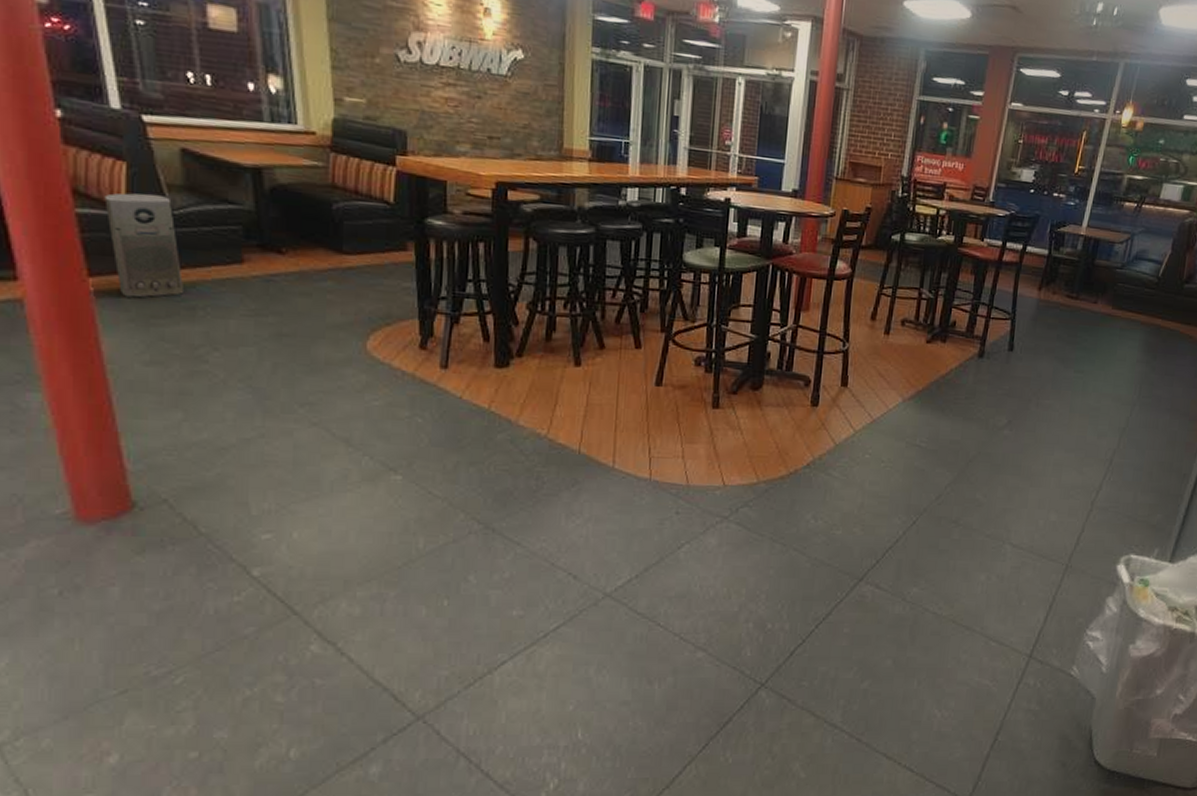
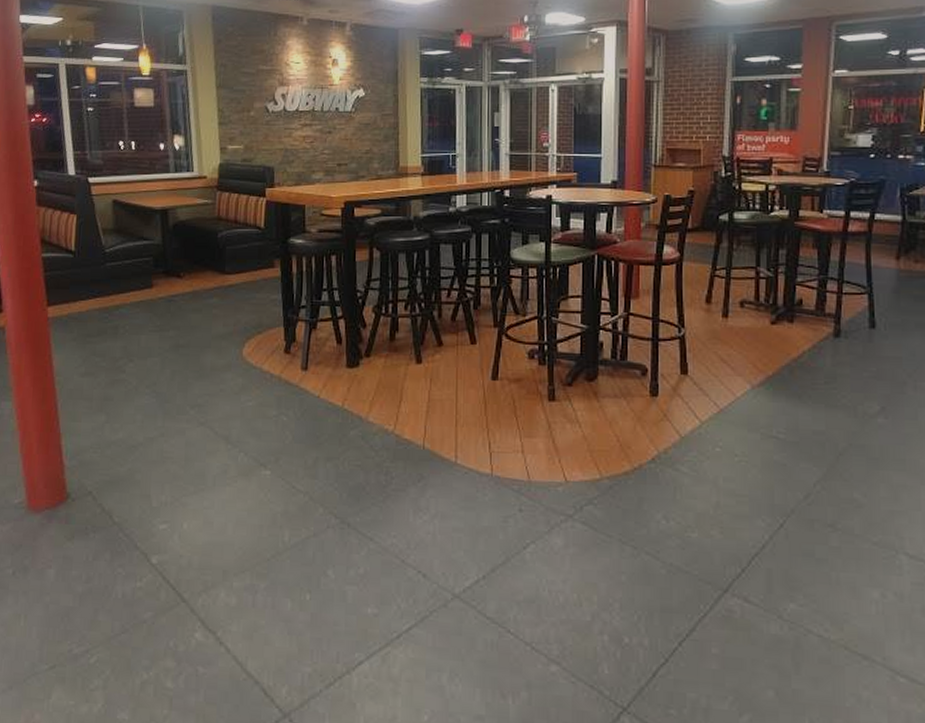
air purifier: present [104,193,185,298] -> none [61,237,111,321]

